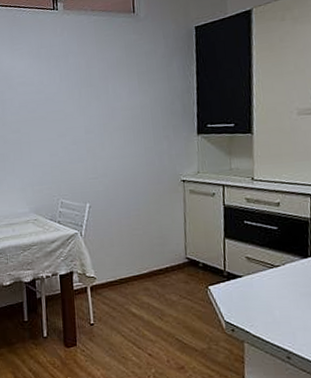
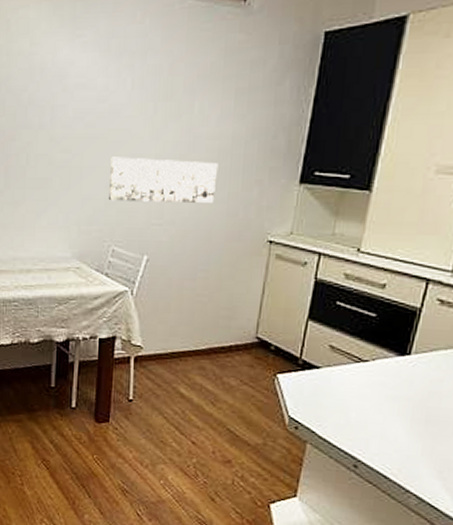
wall art: none [51,127,135,165] -> present [108,157,219,203]

